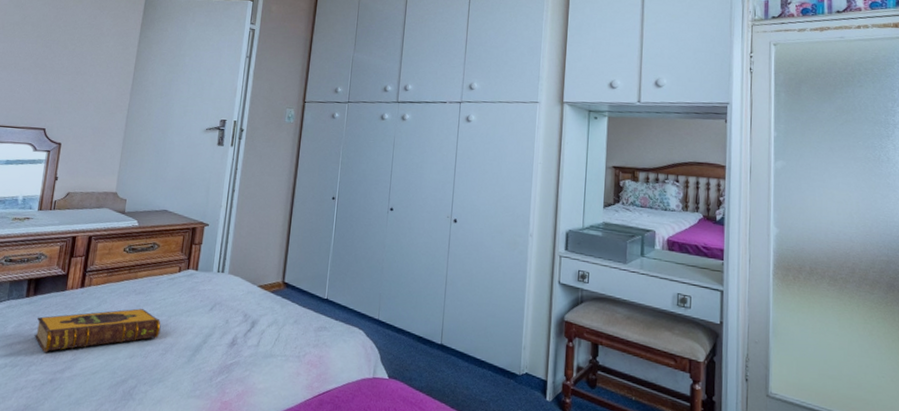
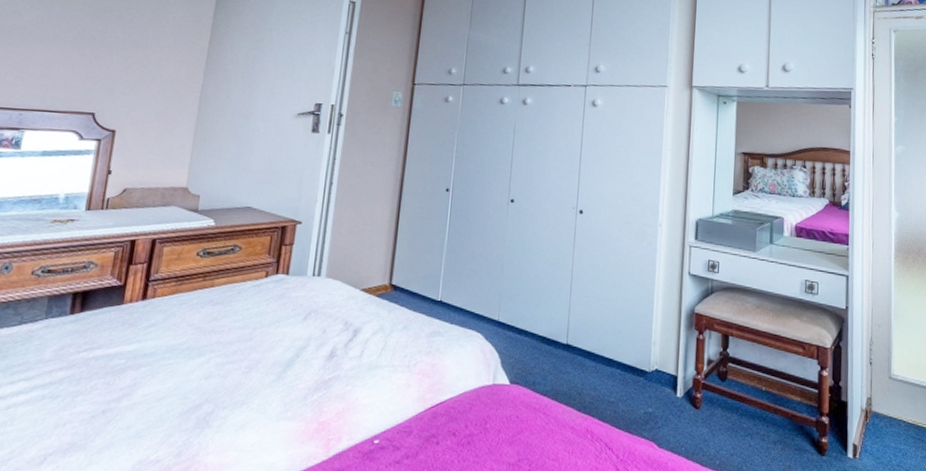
hardback book: present [34,308,161,352] -> none [81,321,244,378]

